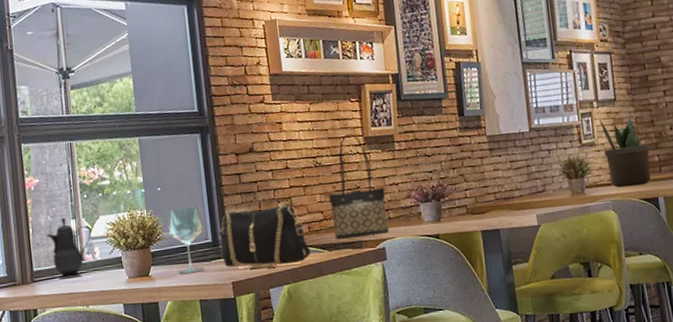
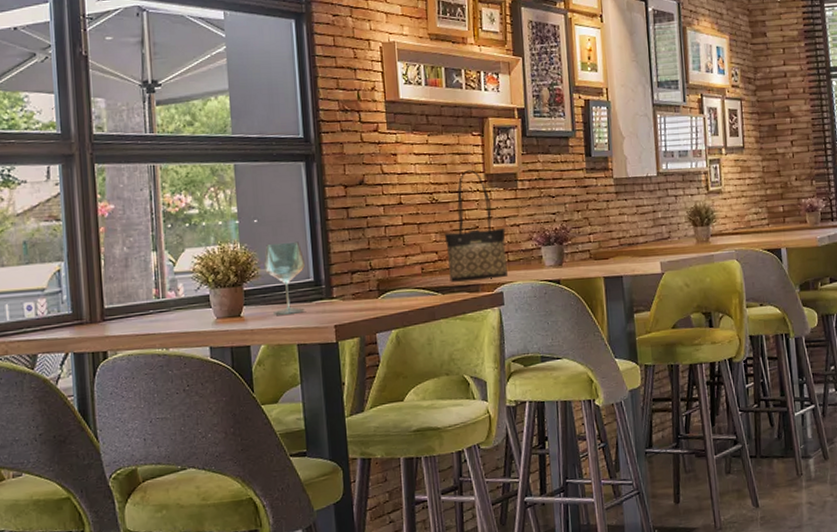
coffeepot: present [45,217,92,279] -> none [120,249,175,318]
handbag: present [218,201,311,269] -> none [321,239,423,312]
planter: present [599,116,652,187] -> none [727,164,776,236]

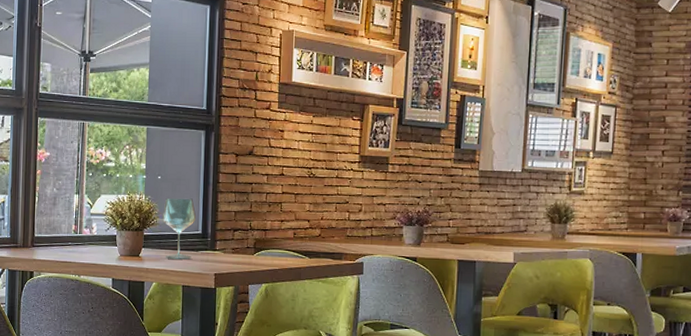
tote bag: present [444,170,508,282] -> none [317,150,372,250]

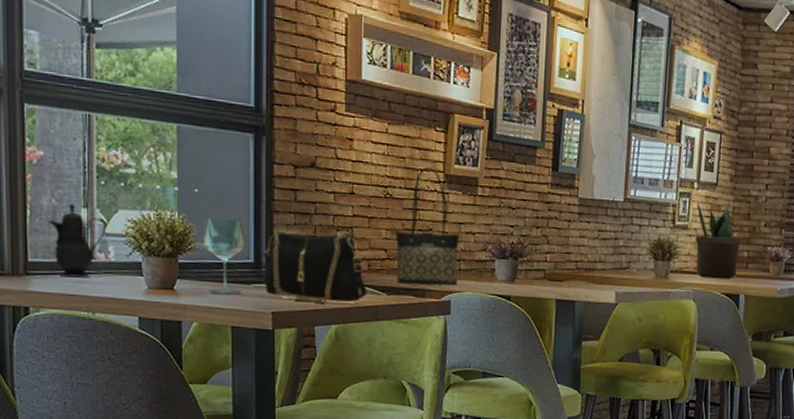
coffeepot: none [49,191,92,248] -> present [47,203,107,278]
handbag: none [209,205,293,266] -> present [263,229,367,303]
tote bag: none [317,150,372,250] -> present [395,167,460,286]
planter: none [591,168,638,238] -> present [695,201,742,278]

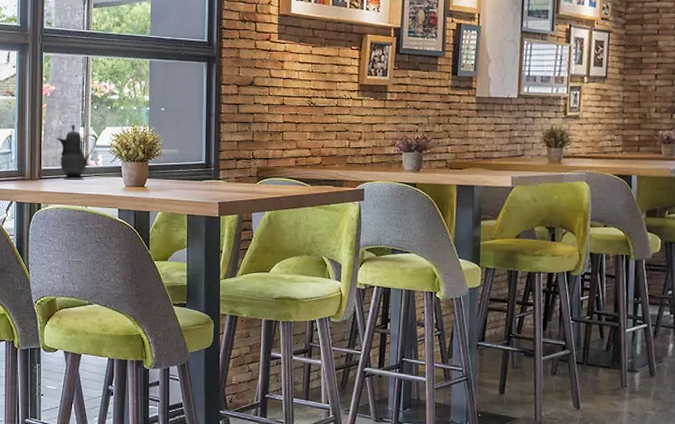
wine glass: present [201,216,247,295] -> none [166,129,200,189]
handbag: present [263,229,367,303] -> none [212,135,295,194]
tote bag: present [395,167,460,286] -> none [317,80,372,177]
planter: present [695,201,742,278] -> none [586,93,633,161]

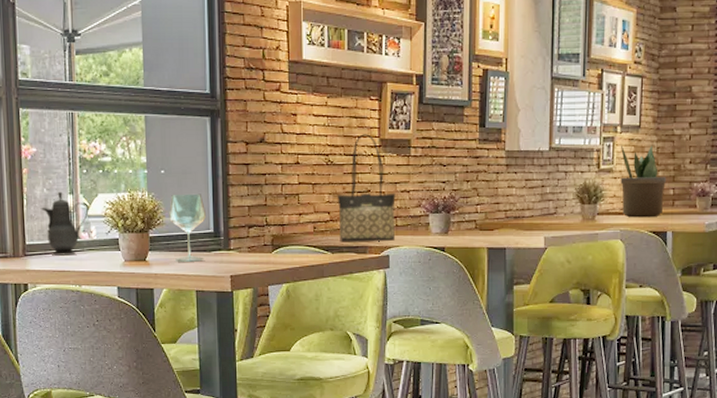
wine glass: none [166,129,200,189] -> present [168,193,207,262]
tote bag: none [317,80,372,177] -> present [337,134,396,243]
planter: none [586,93,633,161] -> present [620,144,667,217]

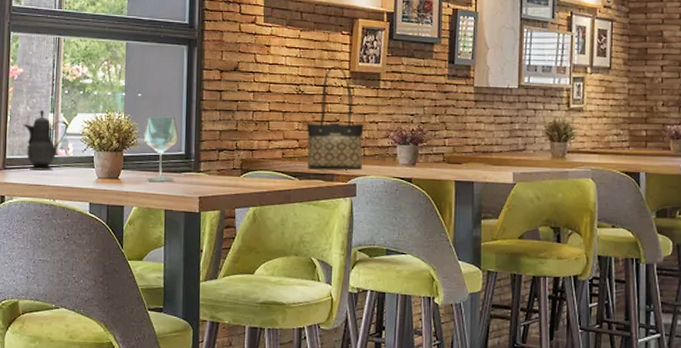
planter: present [620,144,667,217] -> none [591,84,639,157]

